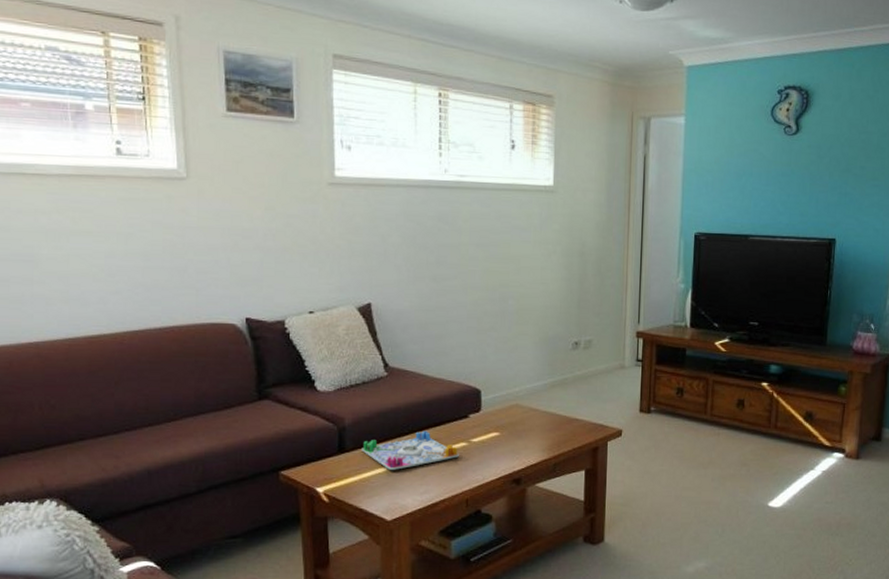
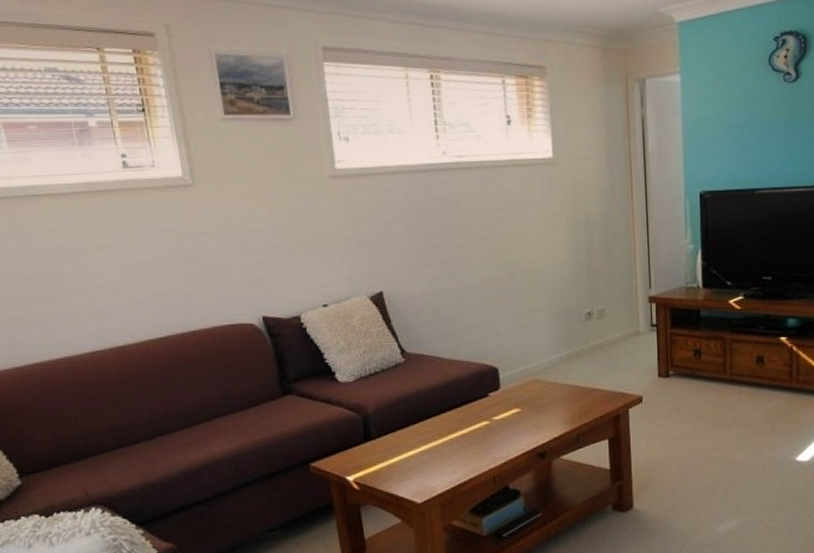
board game: present [362,430,459,470] -> none [387,412,482,454]

